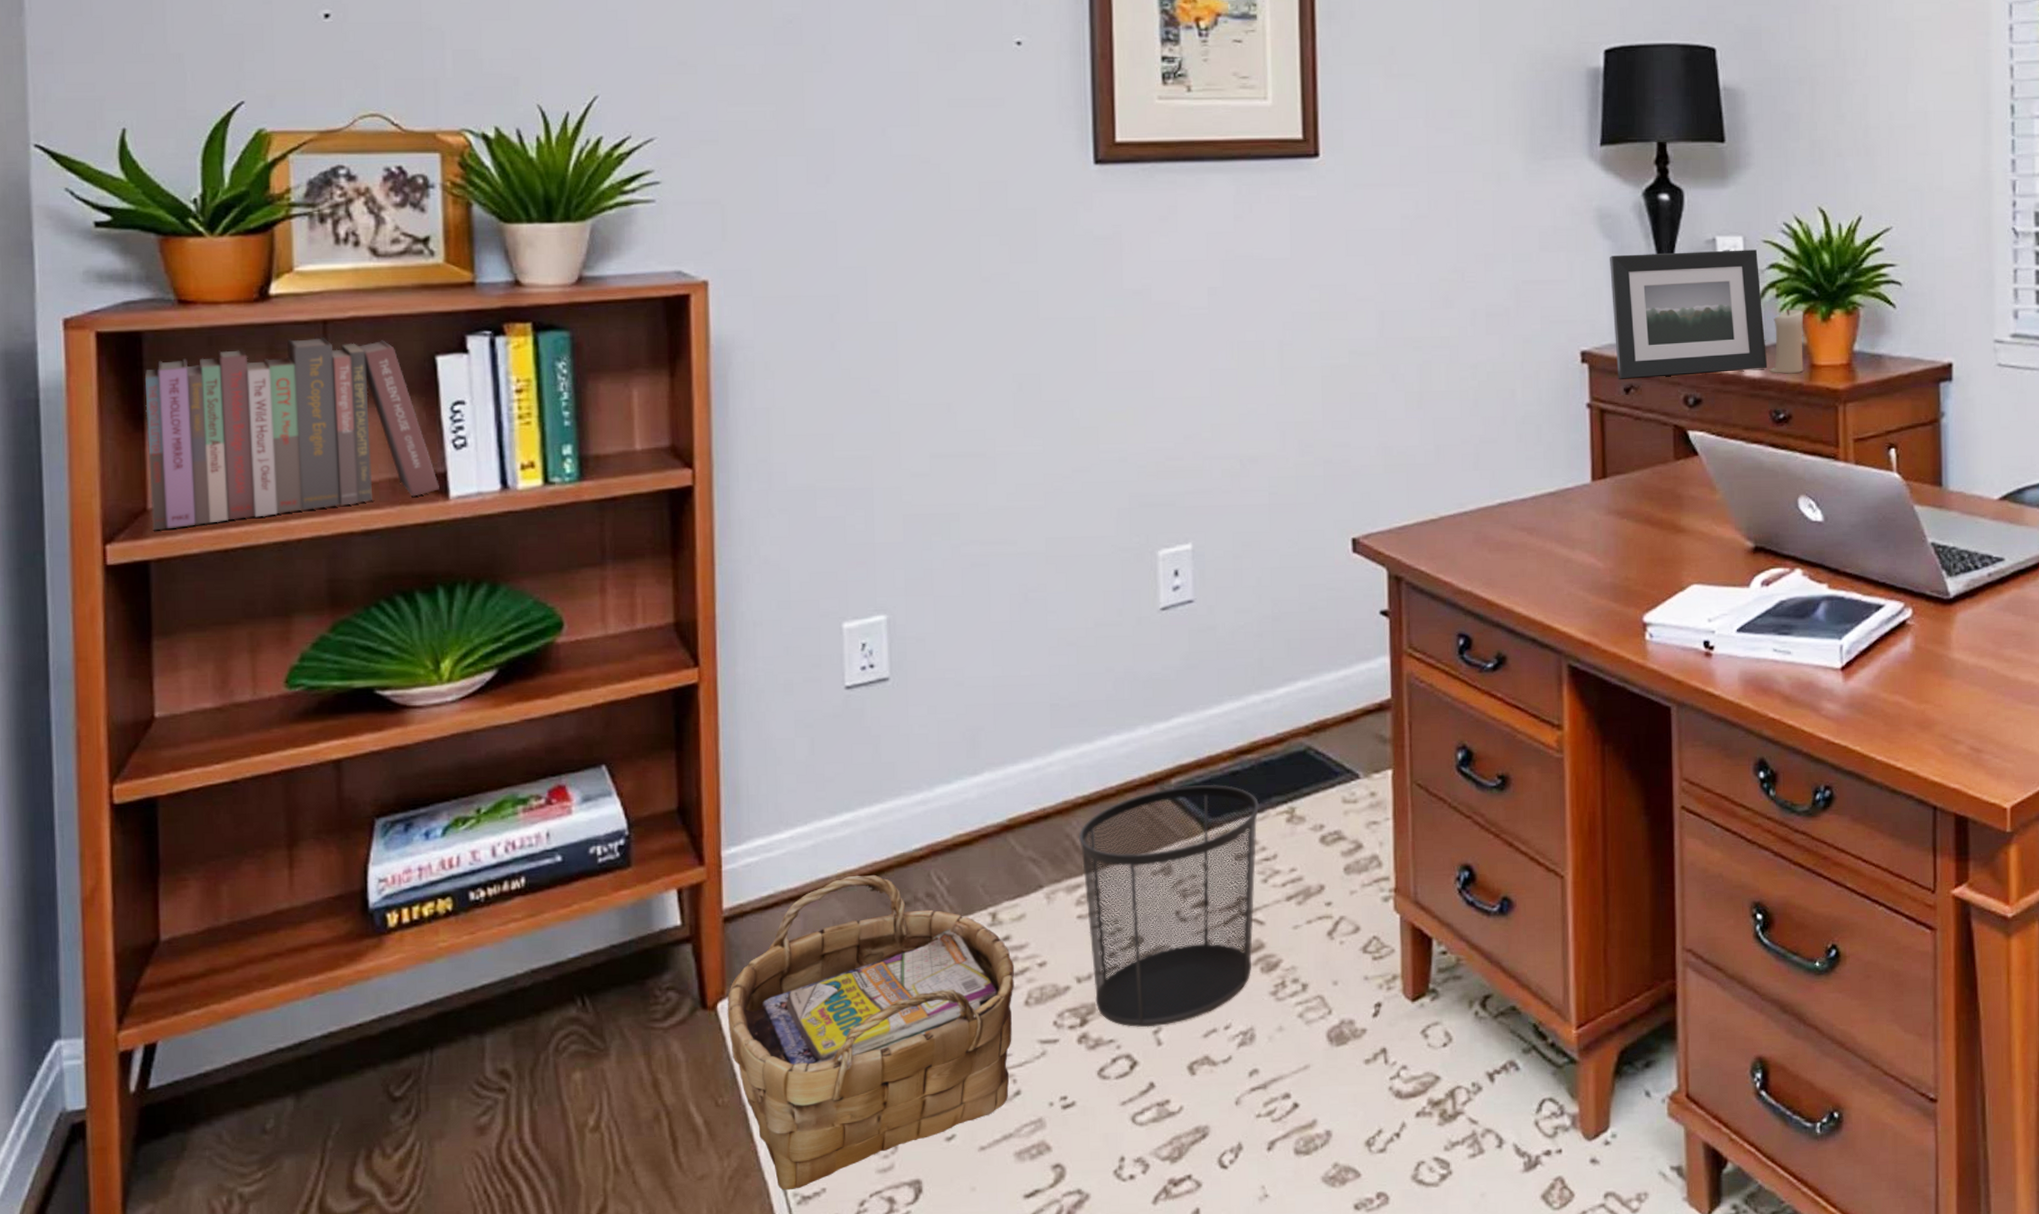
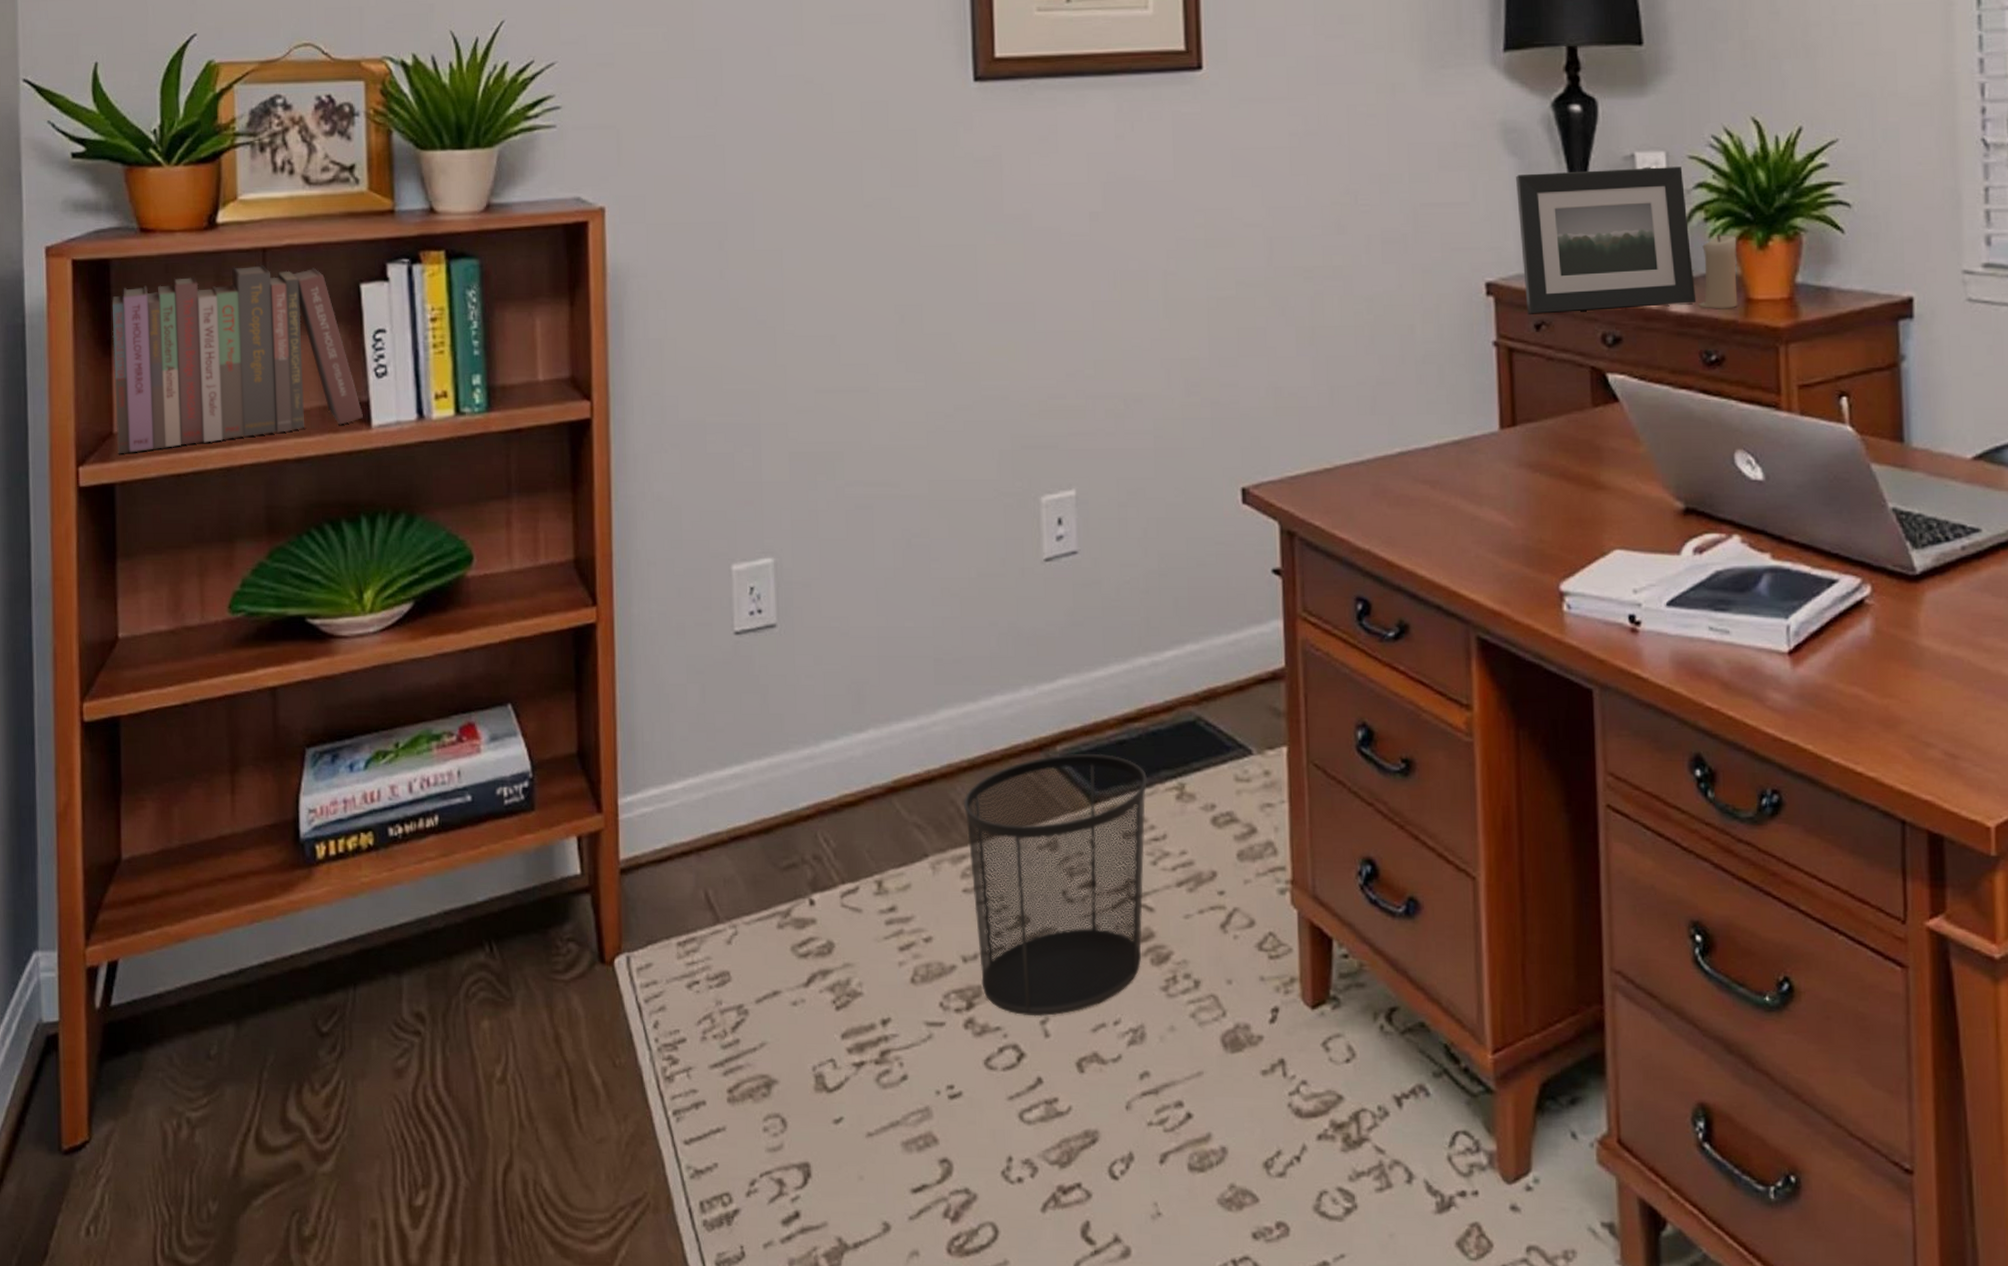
woven basket: present [727,874,1015,1191] -> none [623,832,901,1163]

